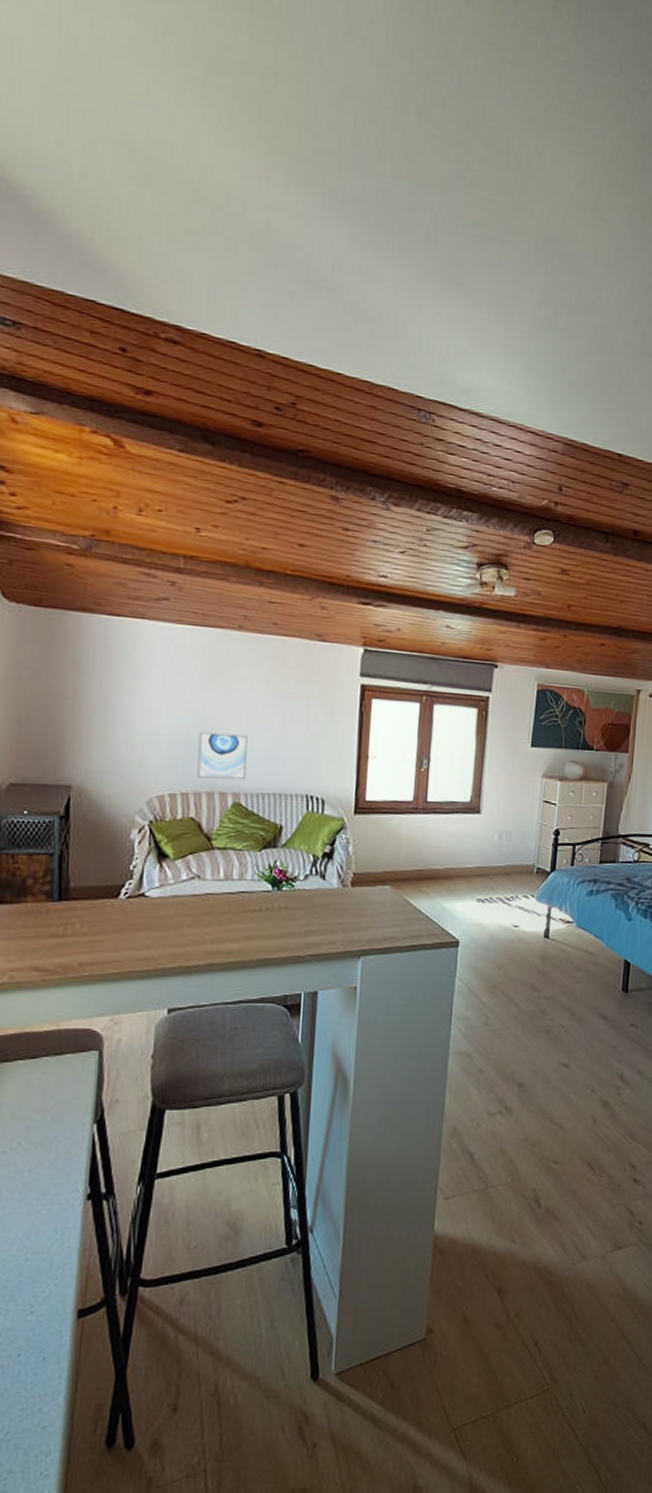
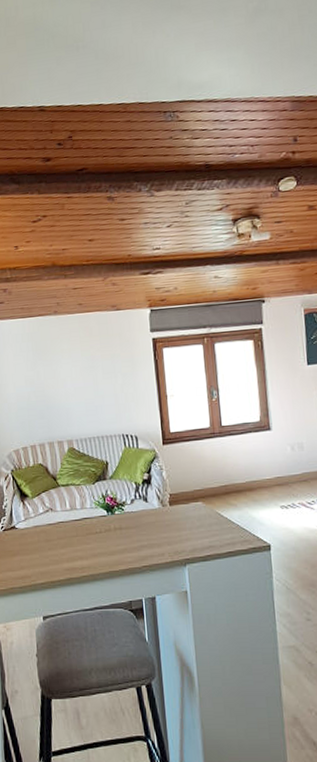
wall art: present [197,731,248,781] -> none [37,394,75,432]

